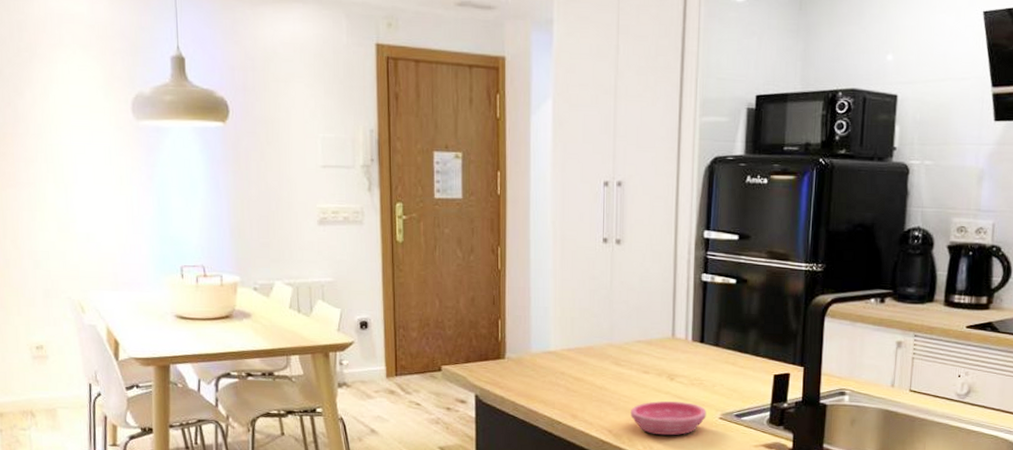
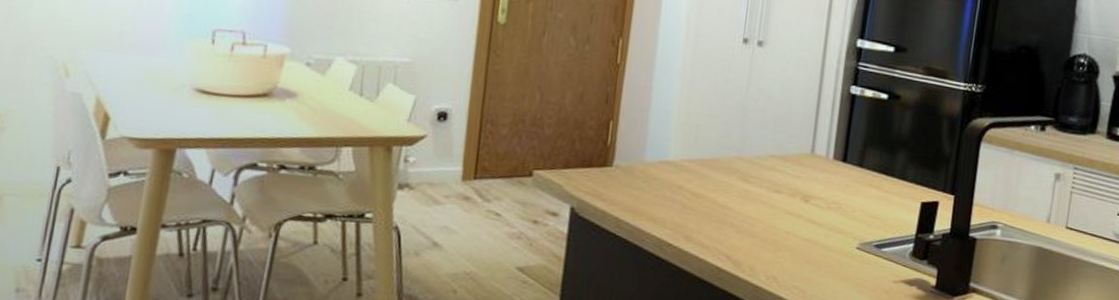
saucer: present [631,400,707,436] -> none [755,225,843,266]

